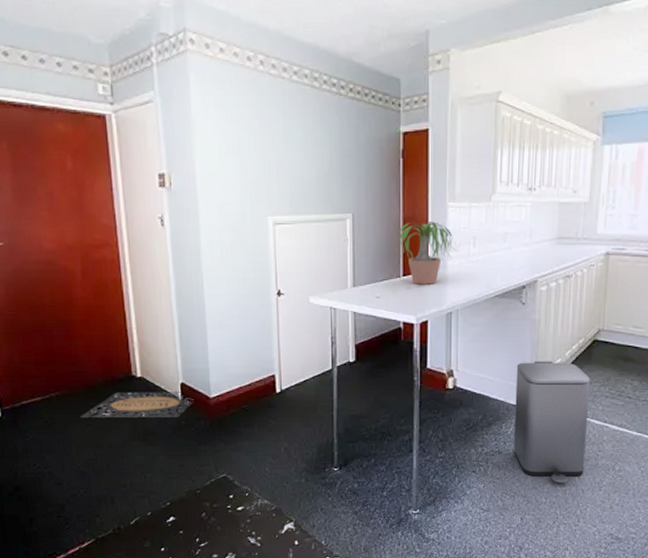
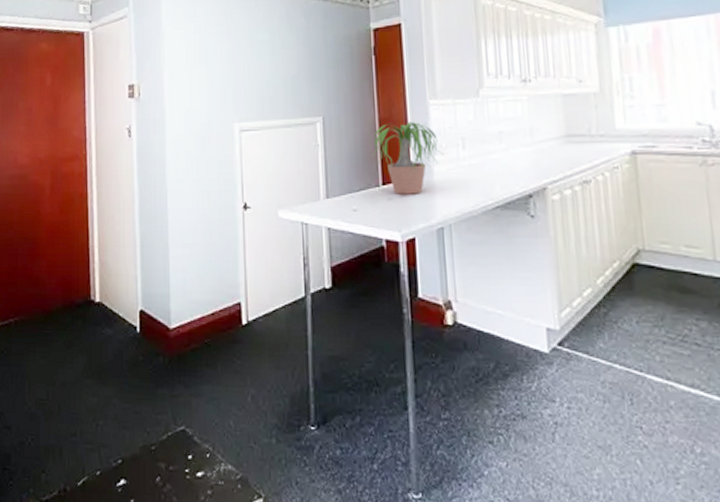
doormat: present [80,392,194,417] -> none [36,318,153,352]
pedal bin: present [514,361,590,482] -> none [532,290,648,468]

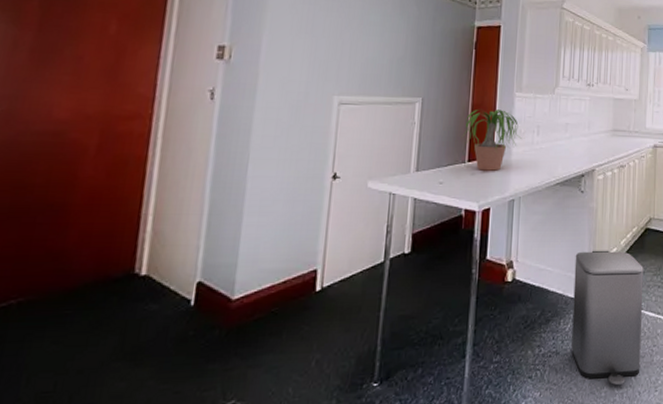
pedal bin: none [532,290,648,468] -> present [571,250,644,385]

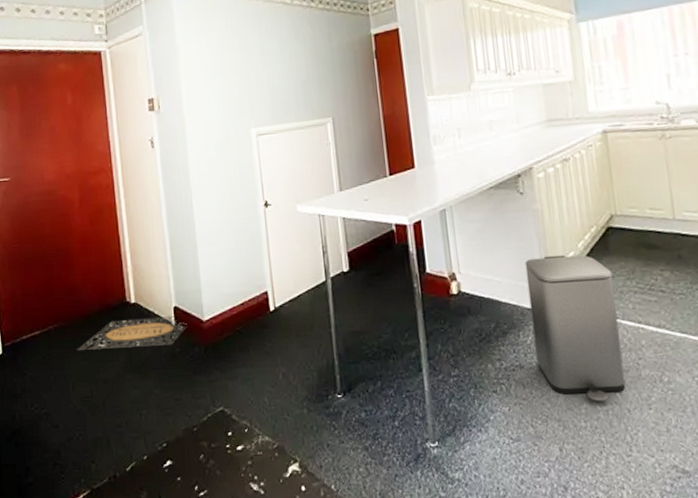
doormat: none [46,293,211,332] -> present [77,316,187,350]
potted plant: present [462,109,522,171] -> none [379,117,442,183]

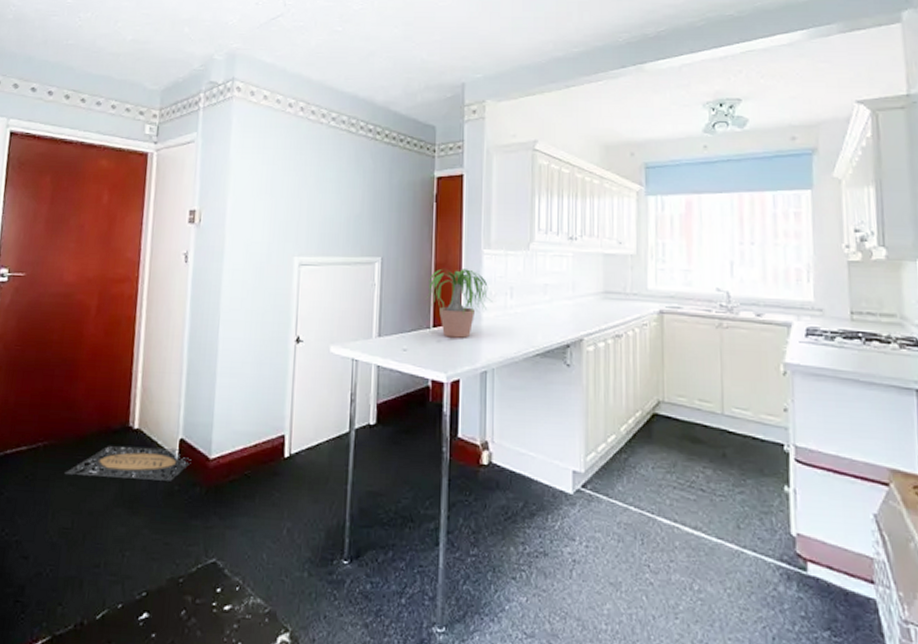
potted plant: none [379,117,442,183] -> present [425,268,492,338]
pedal bin: present [524,254,626,401] -> none [563,436,654,603]

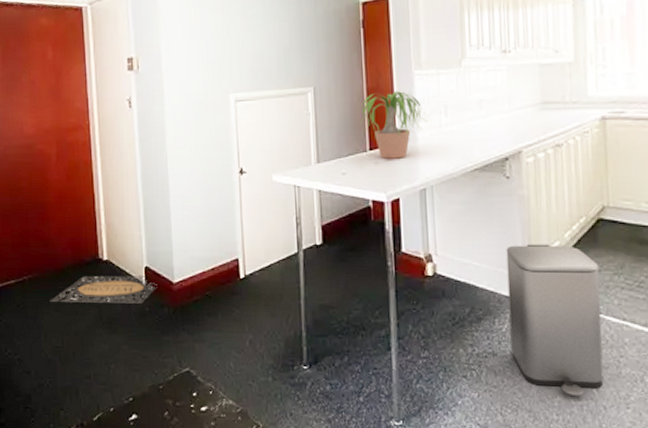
pedal bin: none [563,436,654,603] -> present [506,244,604,396]

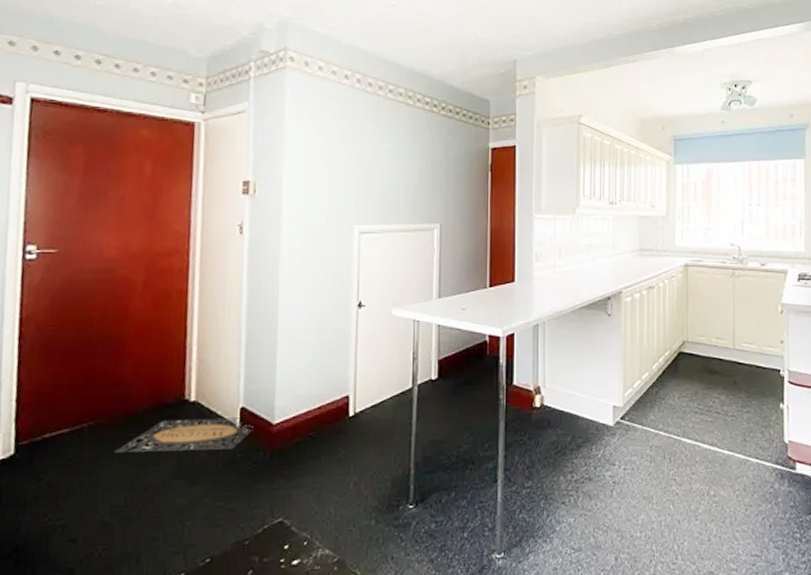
potted plant: present [360,91,427,159] -> none [482,232,543,295]
pedal bin: present [506,244,604,396] -> none [604,375,679,512]

